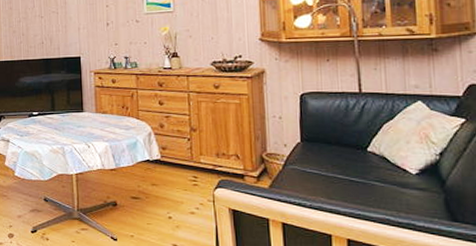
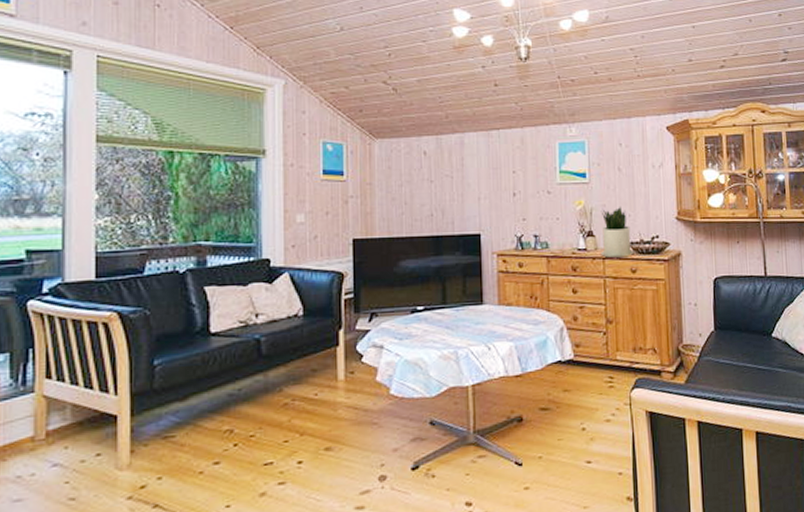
planter: none [184,30,217,76] -> present [600,206,634,259]

